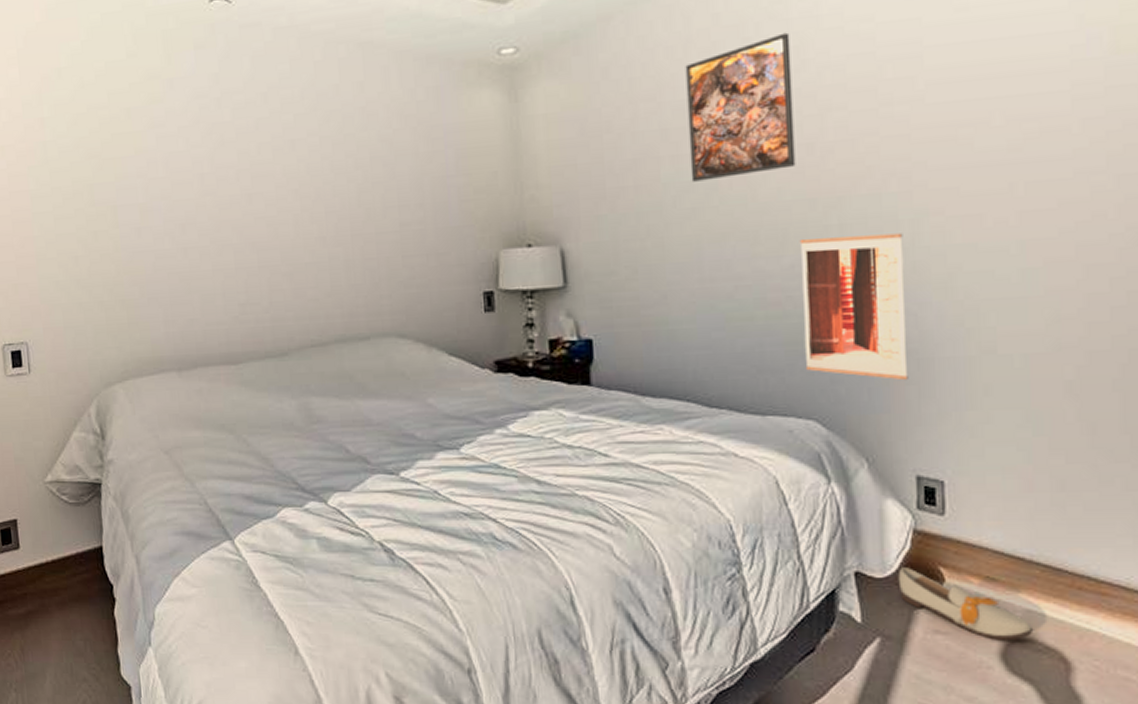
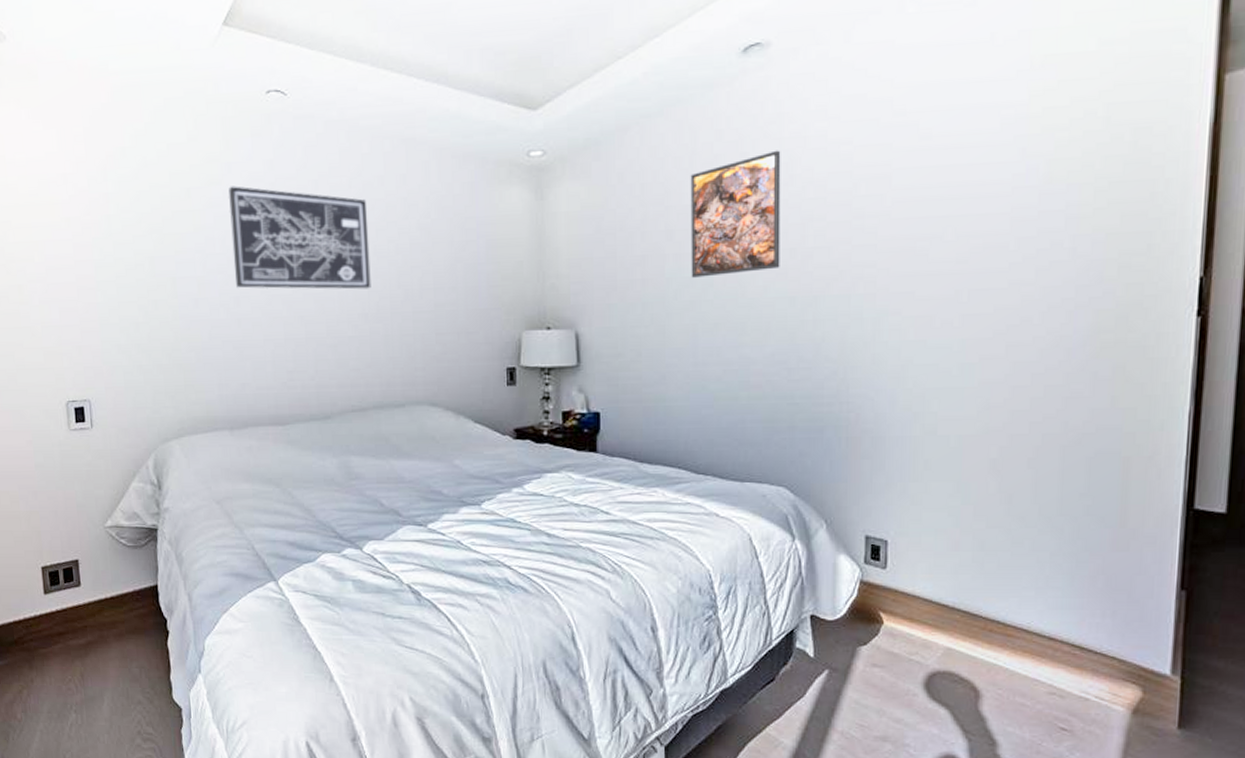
wall art: none [171,103,329,214] -> present [228,186,371,290]
wall art: present [799,233,909,381] -> none [779,329,866,455]
shoe: present [897,567,1034,641] -> none [845,612,952,673]

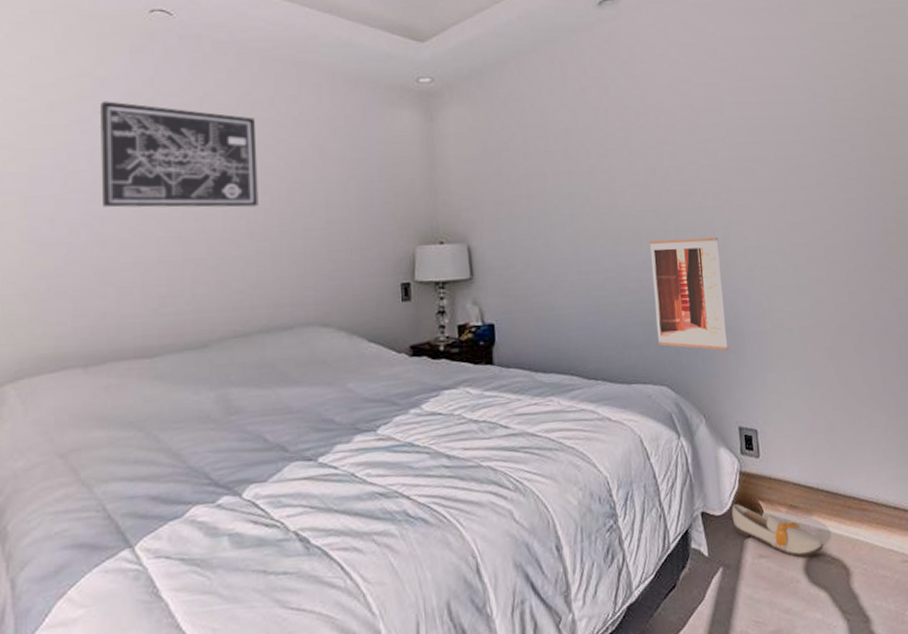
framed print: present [690,150,781,278] -> none [563,85,644,194]
wall art: none [779,329,866,455] -> present [649,237,729,351]
shoe: none [845,612,952,673] -> present [731,504,824,558]

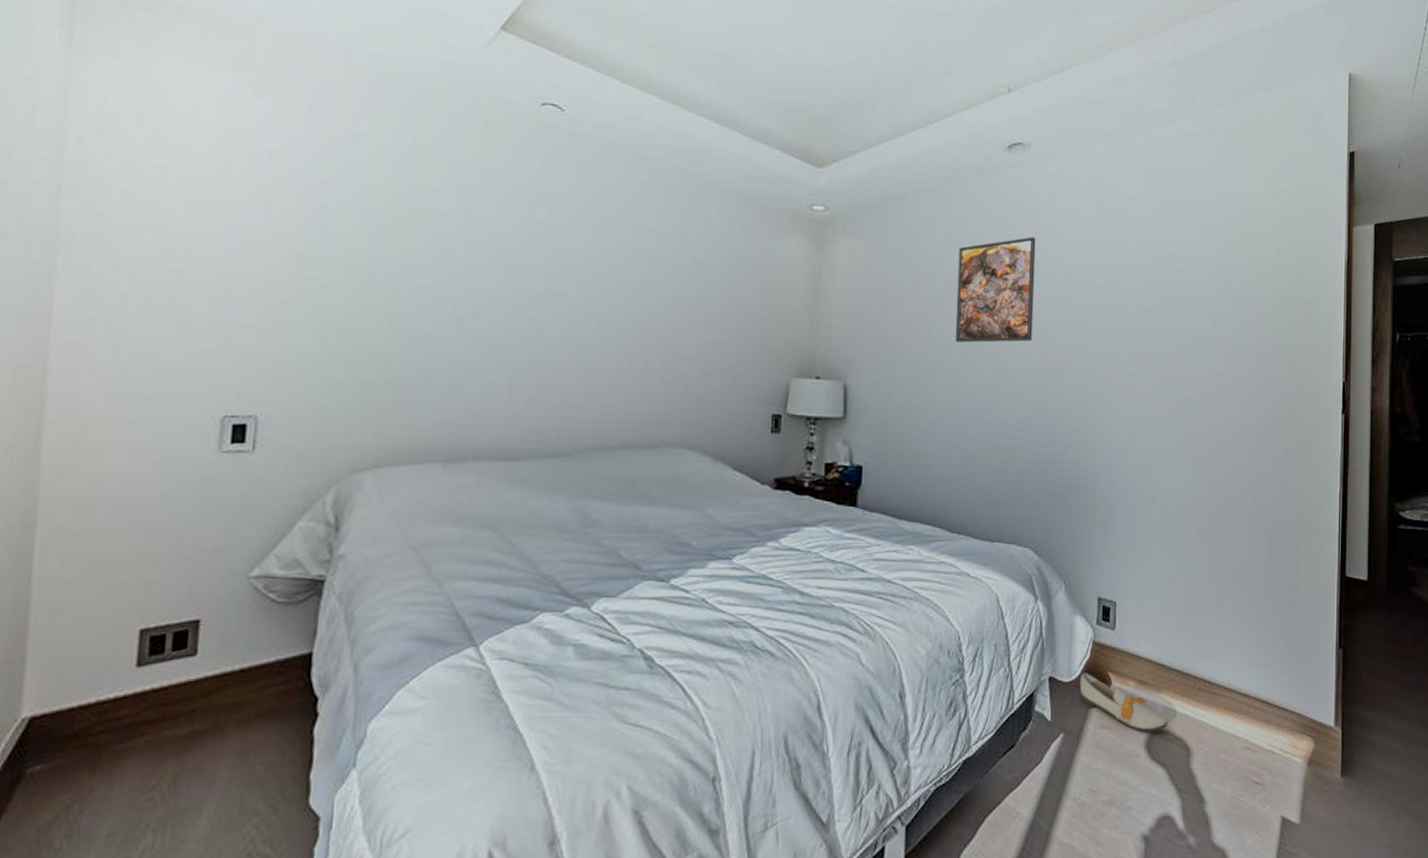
wall art: present [99,101,259,208] -> none [476,193,639,320]
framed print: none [563,85,644,194] -> present [955,236,1036,343]
wall art: present [649,237,729,351] -> none [1026,400,1102,520]

